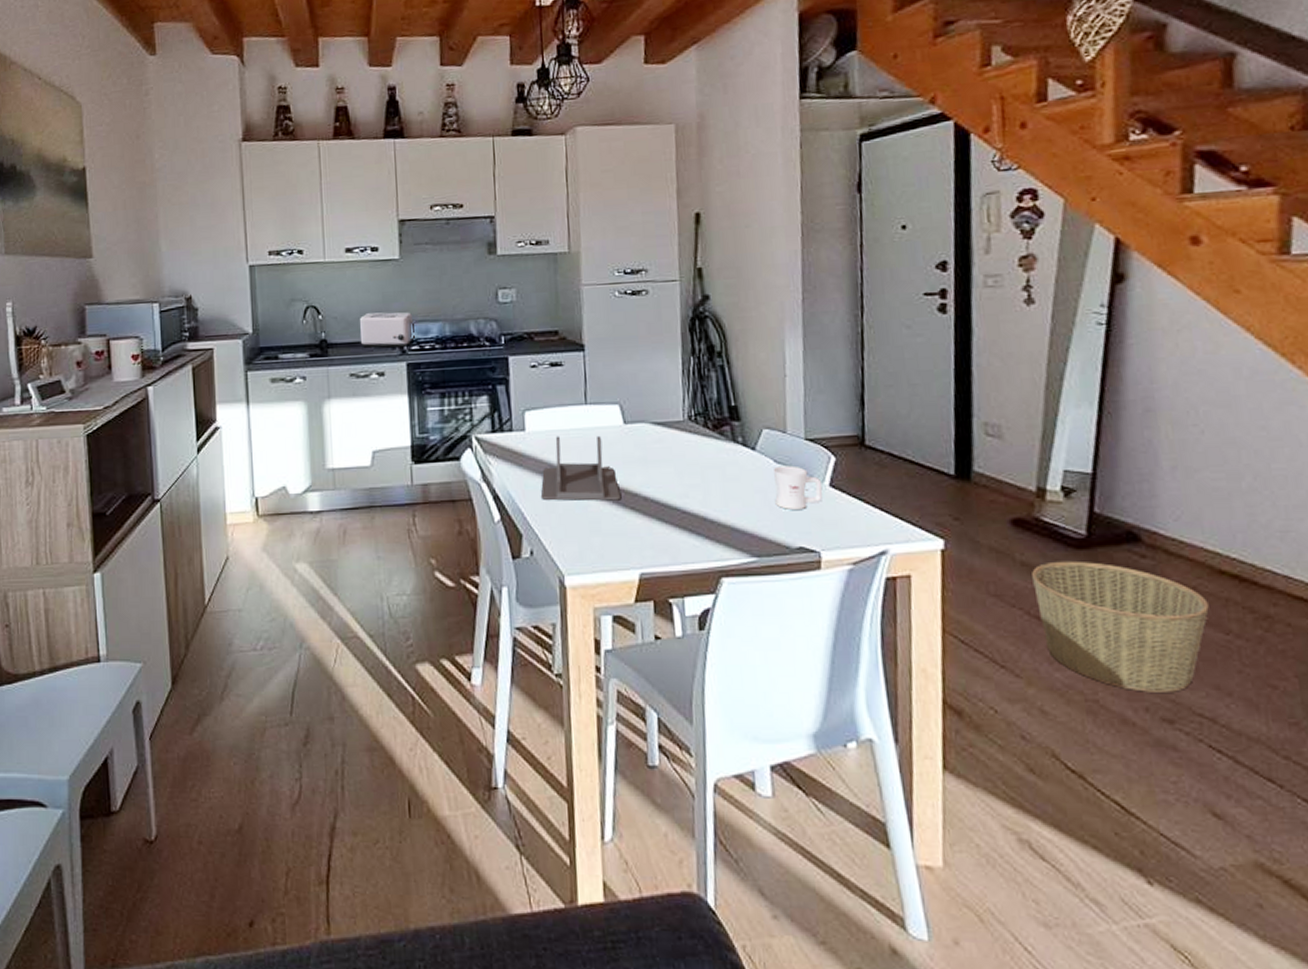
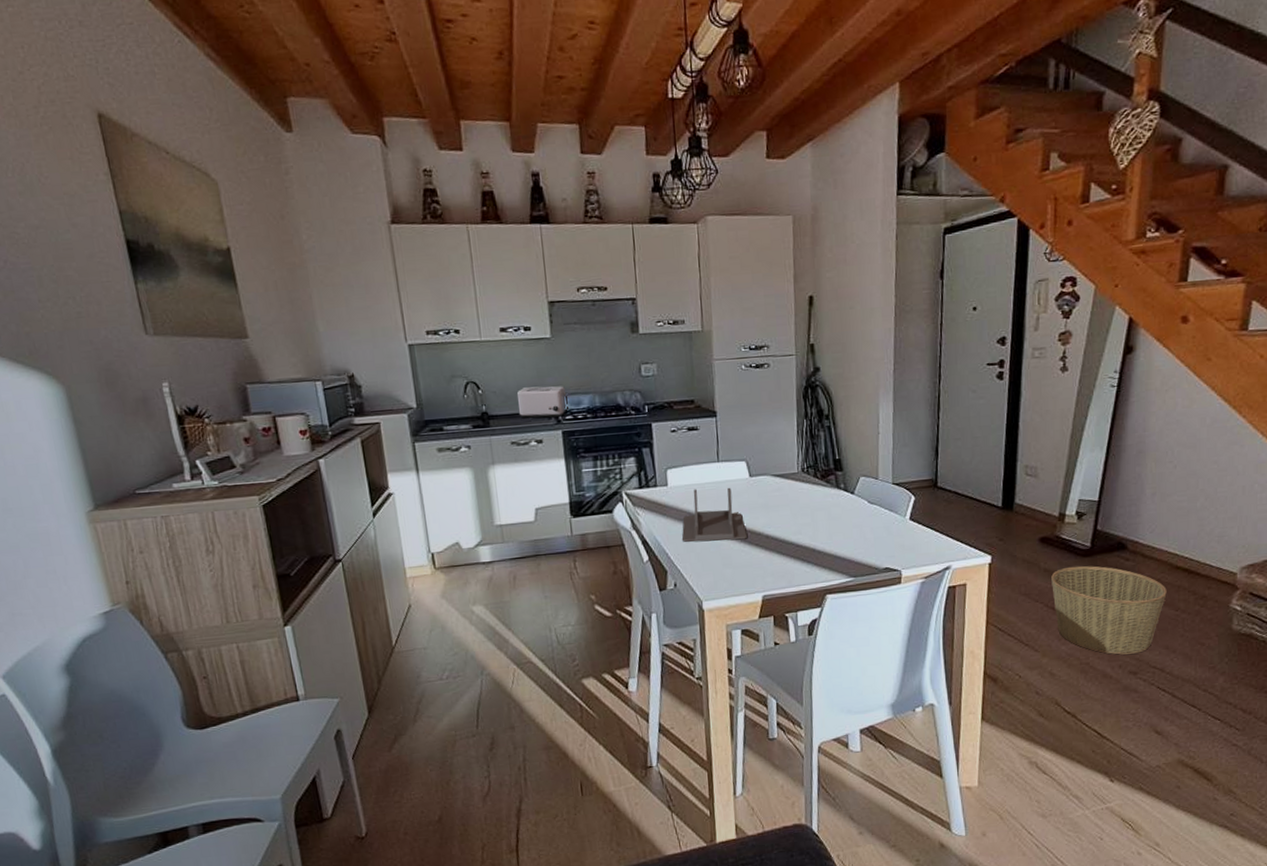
mug: present [772,465,823,511] -> none [867,505,905,540]

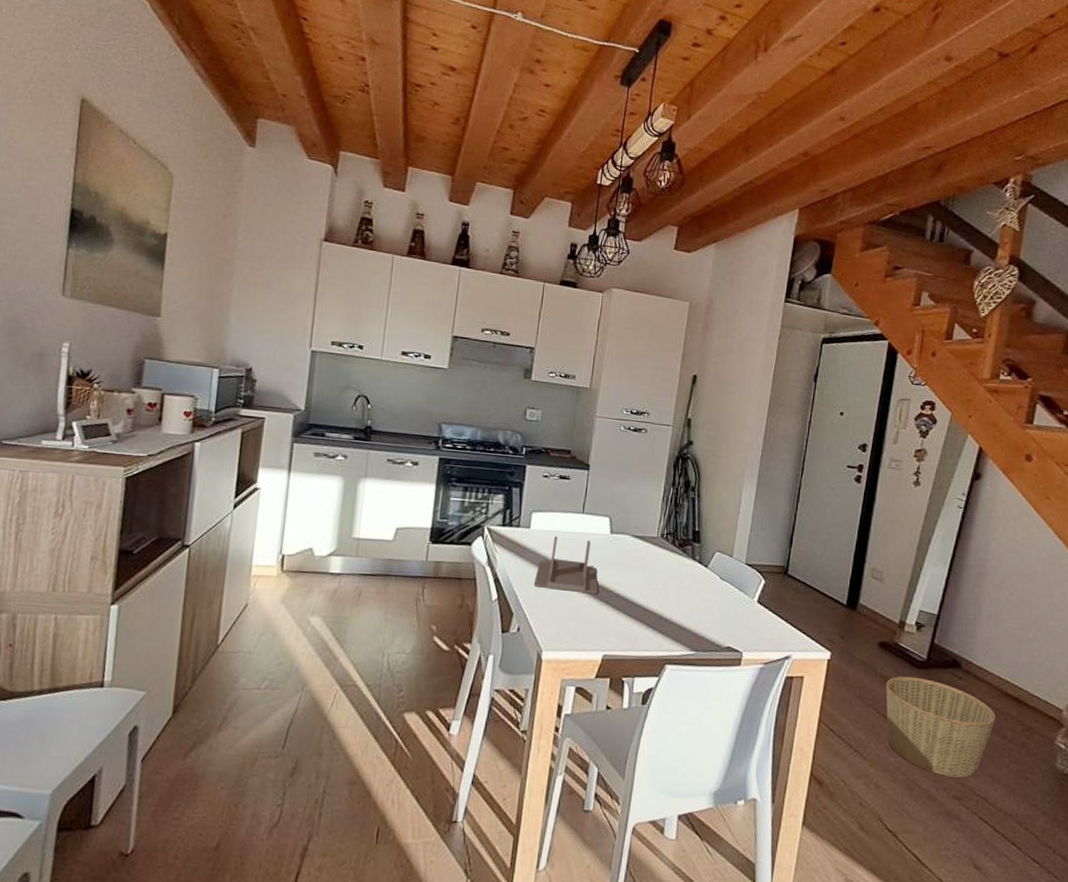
toaster: present [516,386,567,418] -> none [401,410,452,444]

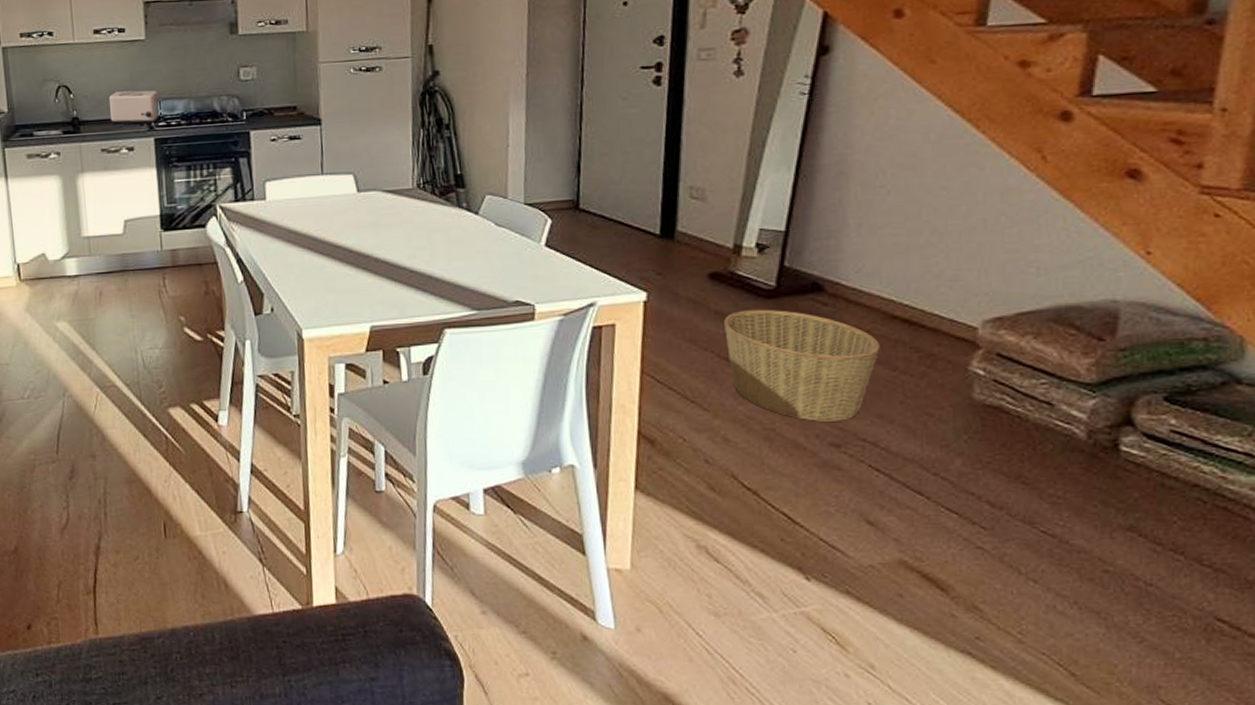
toaster: none [401,410,452,444] -> present [108,90,160,125]
napkin holder: present [533,536,599,595] -> none [280,203,355,263]

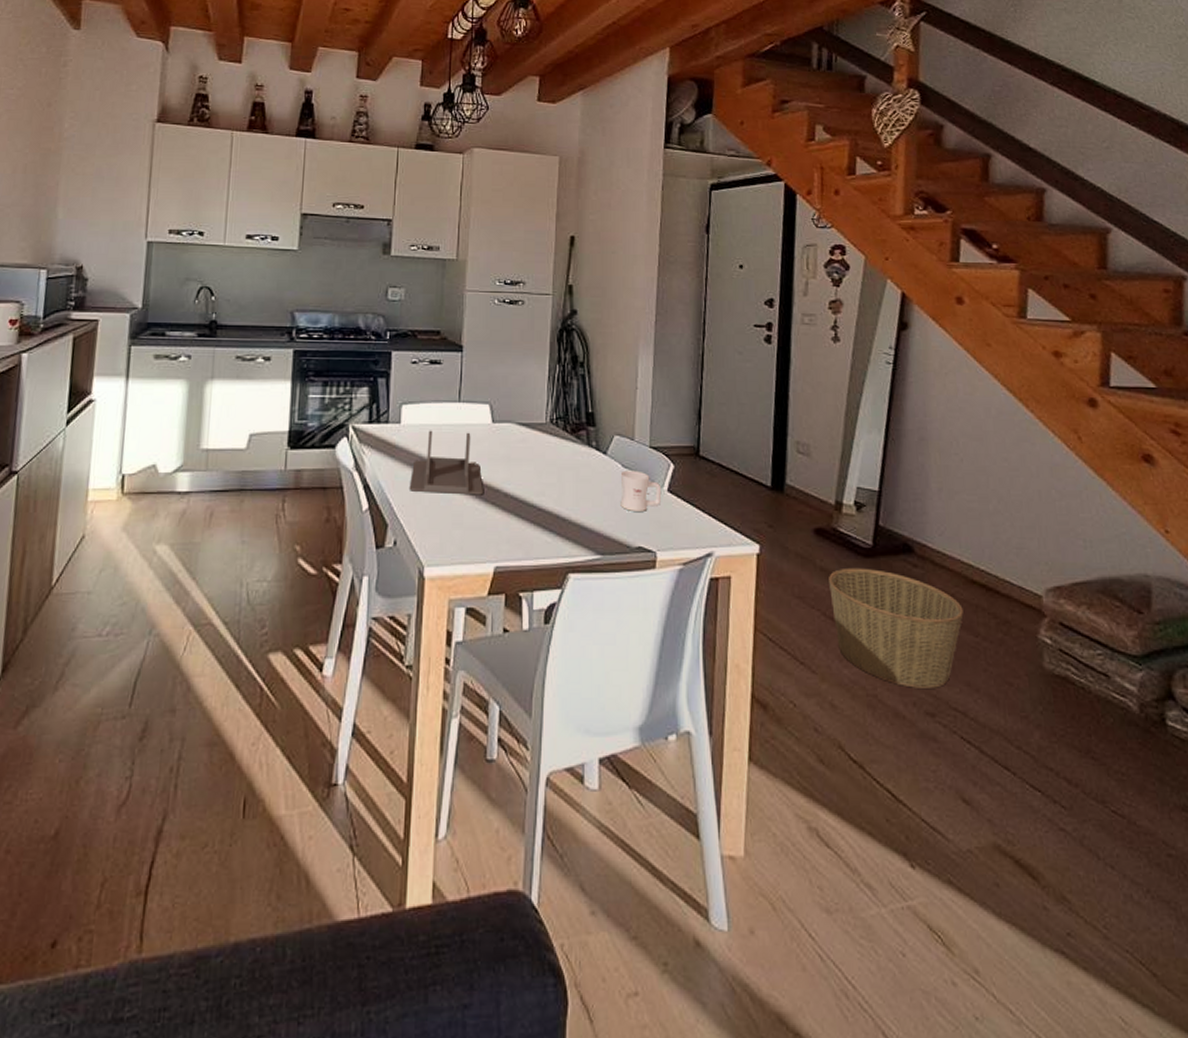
toaster: present [108,90,160,125] -> none [250,299,305,335]
napkin holder: none [280,203,355,263] -> present [409,430,484,495]
mug: none [493,228,539,269] -> present [620,470,662,513]

